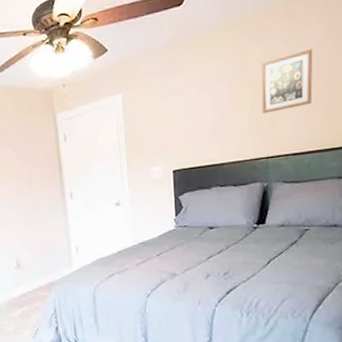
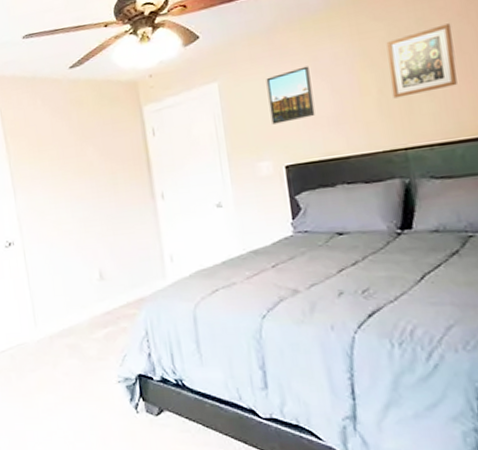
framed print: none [162,82,200,134] -> present [266,66,315,125]

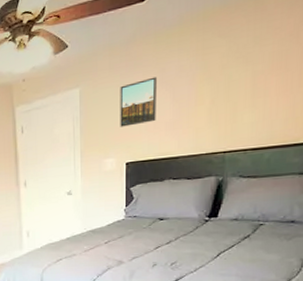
picture frame: present [386,23,457,99] -> none [222,42,283,109]

